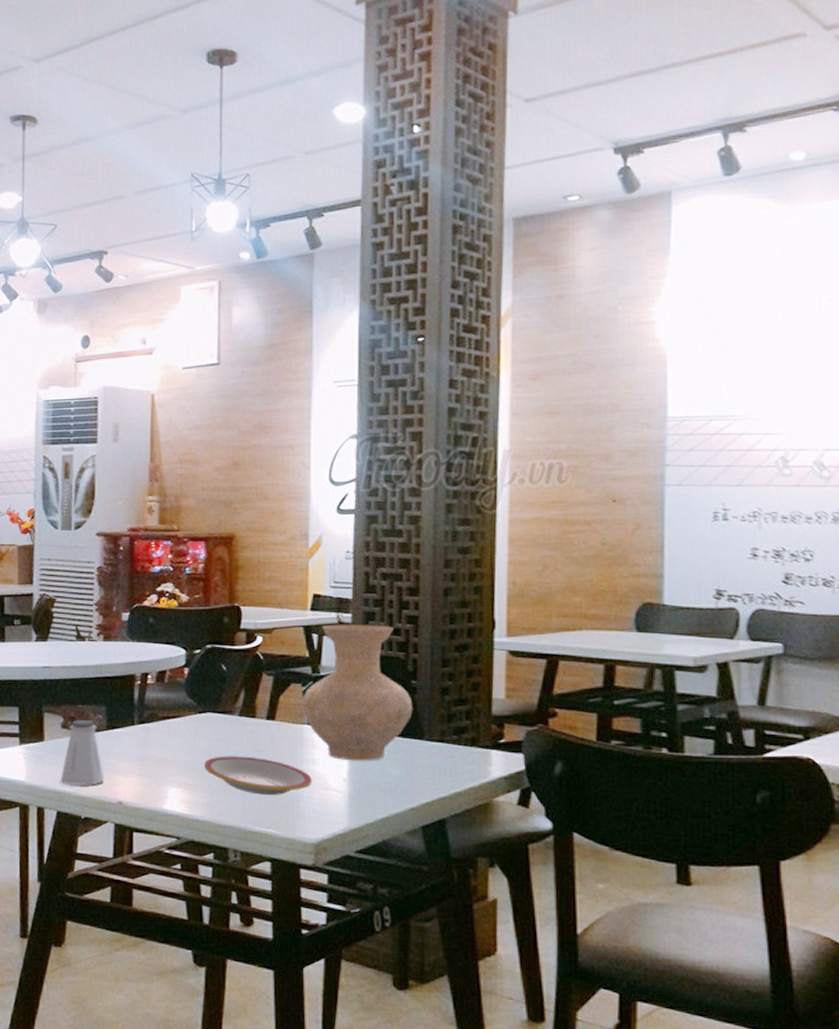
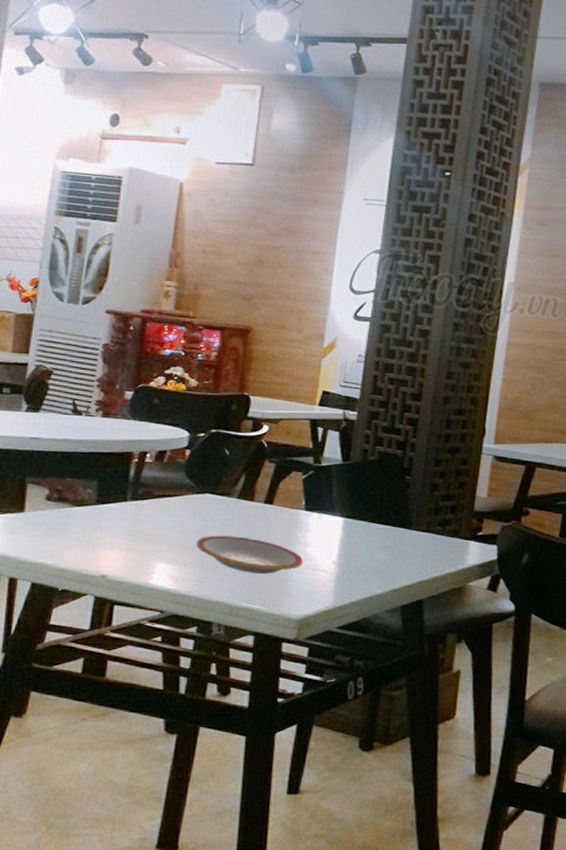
saltshaker: present [60,720,105,785] -> none [38,493,89,558]
vase: present [301,624,413,761] -> none [299,420,405,546]

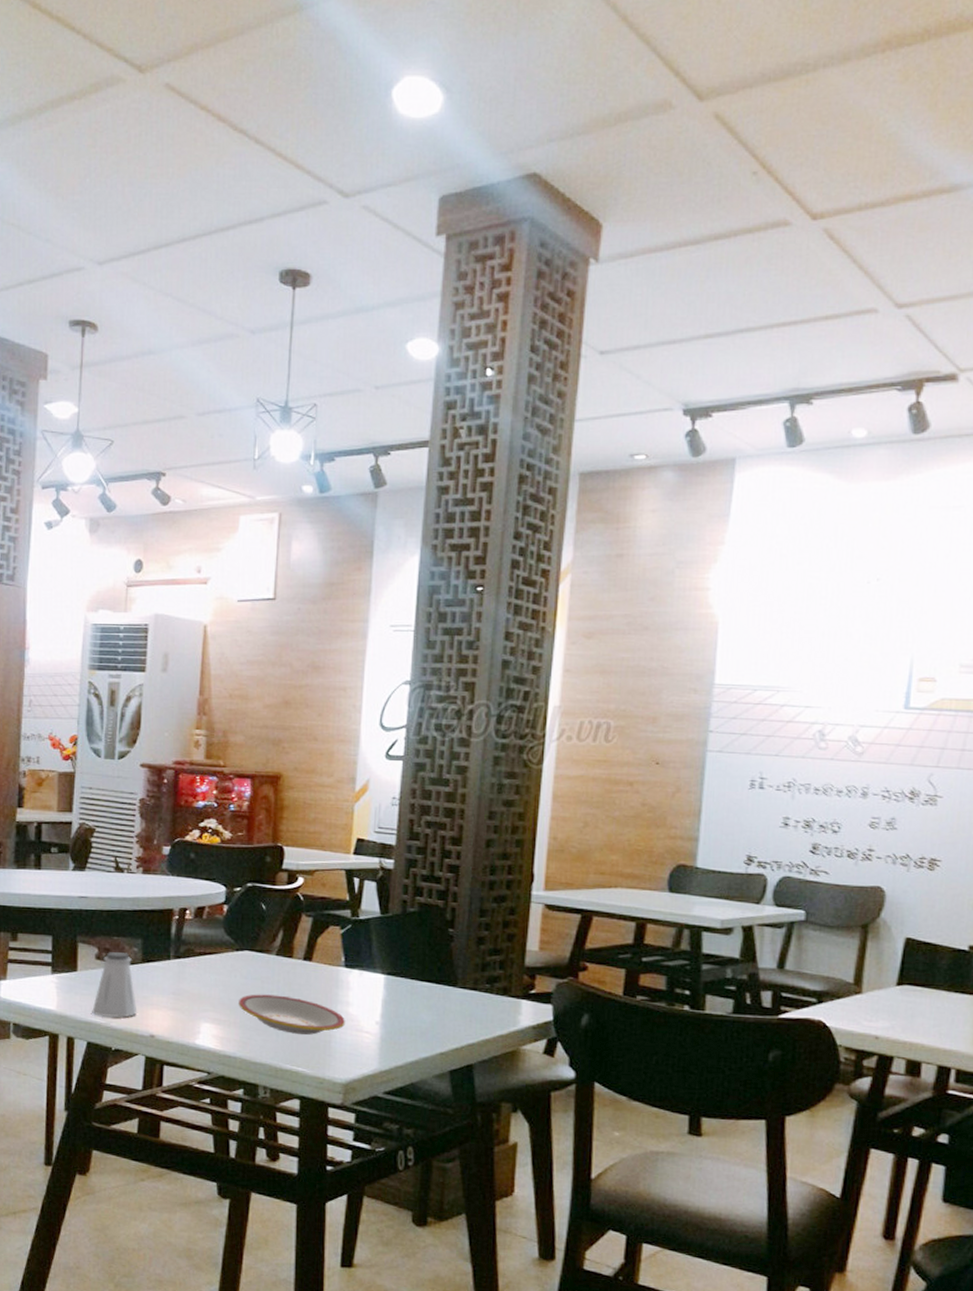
saltshaker: none [38,493,89,558] -> present [92,952,138,1018]

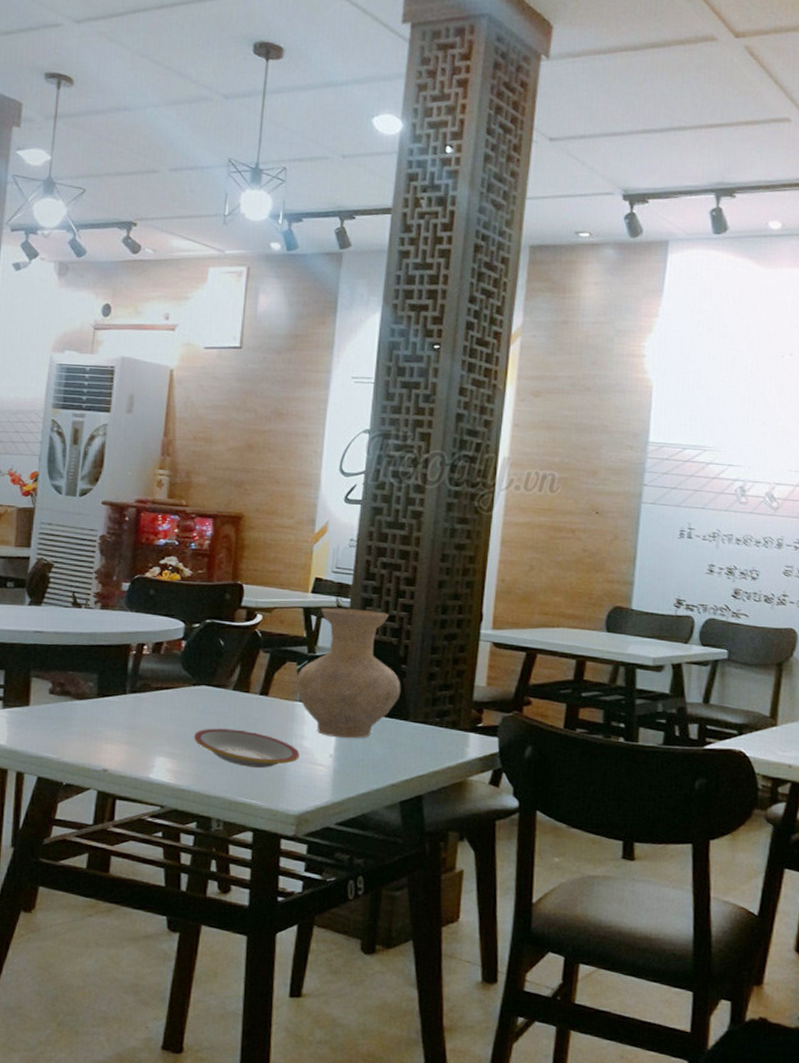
saltshaker: present [92,952,138,1018] -> none [43,686,91,752]
vase: none [338,869,449,1005] -> present [294,607,401,739]

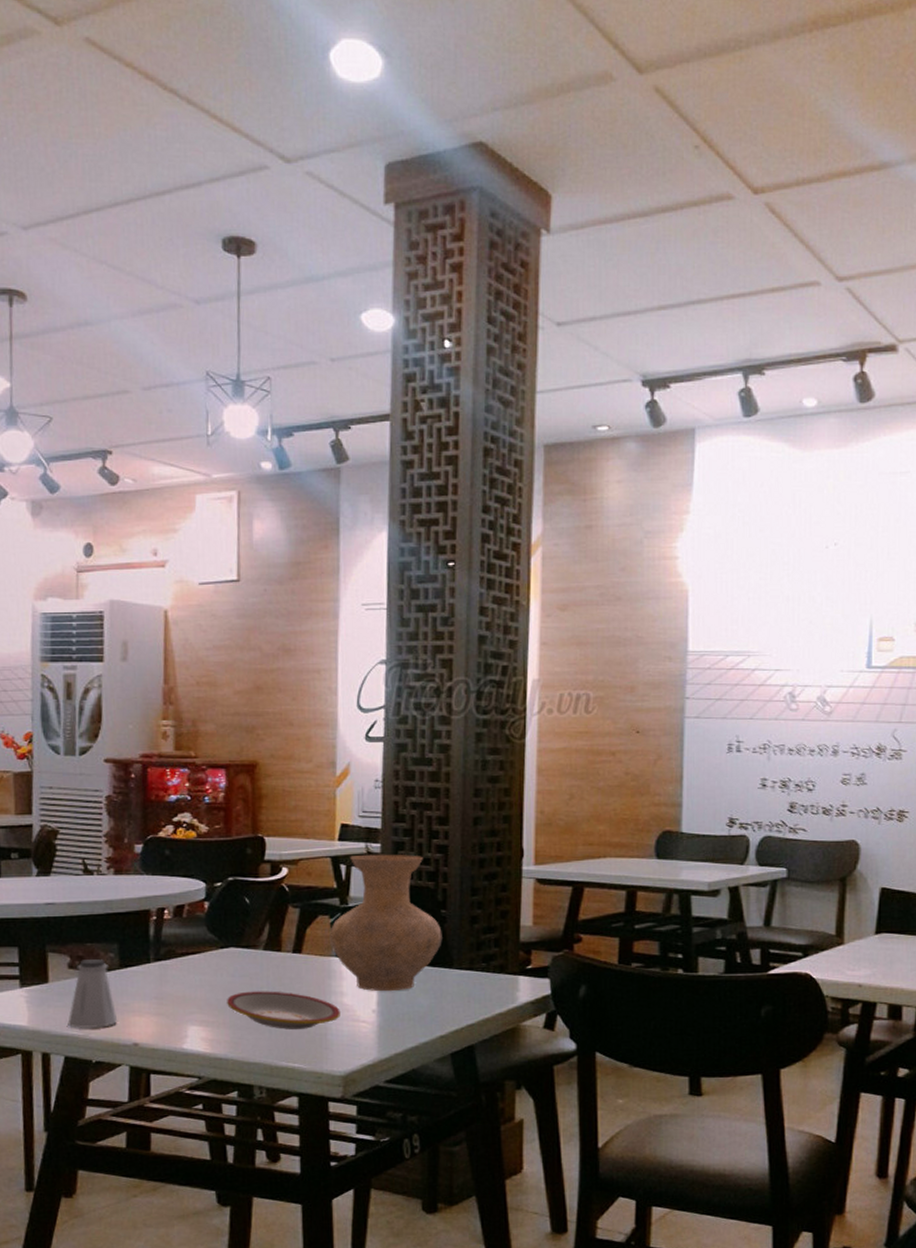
saltshaker: none [43,686,91,752] -> present [68,959,118,1028]

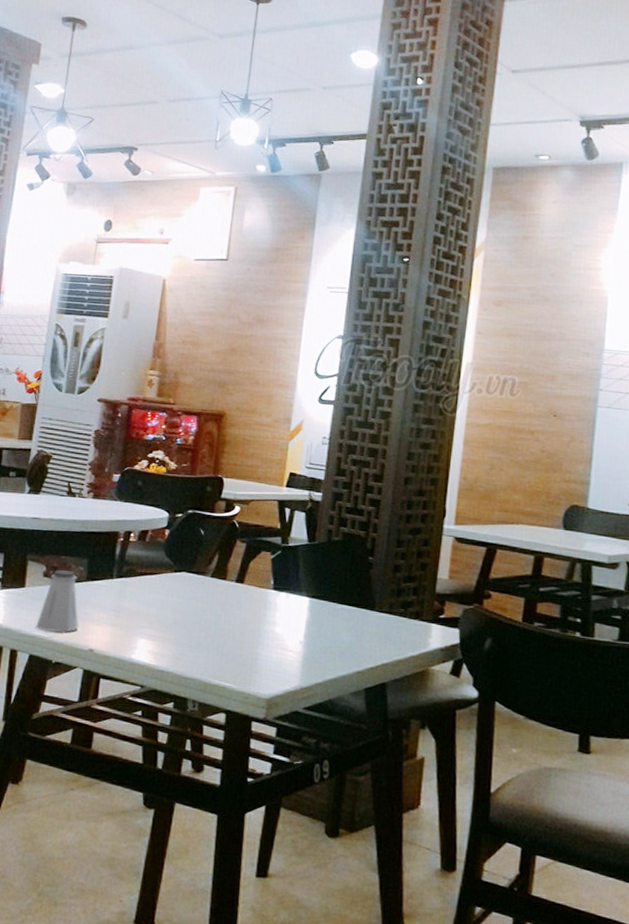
plate: present [227,991,340,1029] -> none [174,612,271,652]
vase: present [328,854,442,992] -> none [268,501,368,626]

